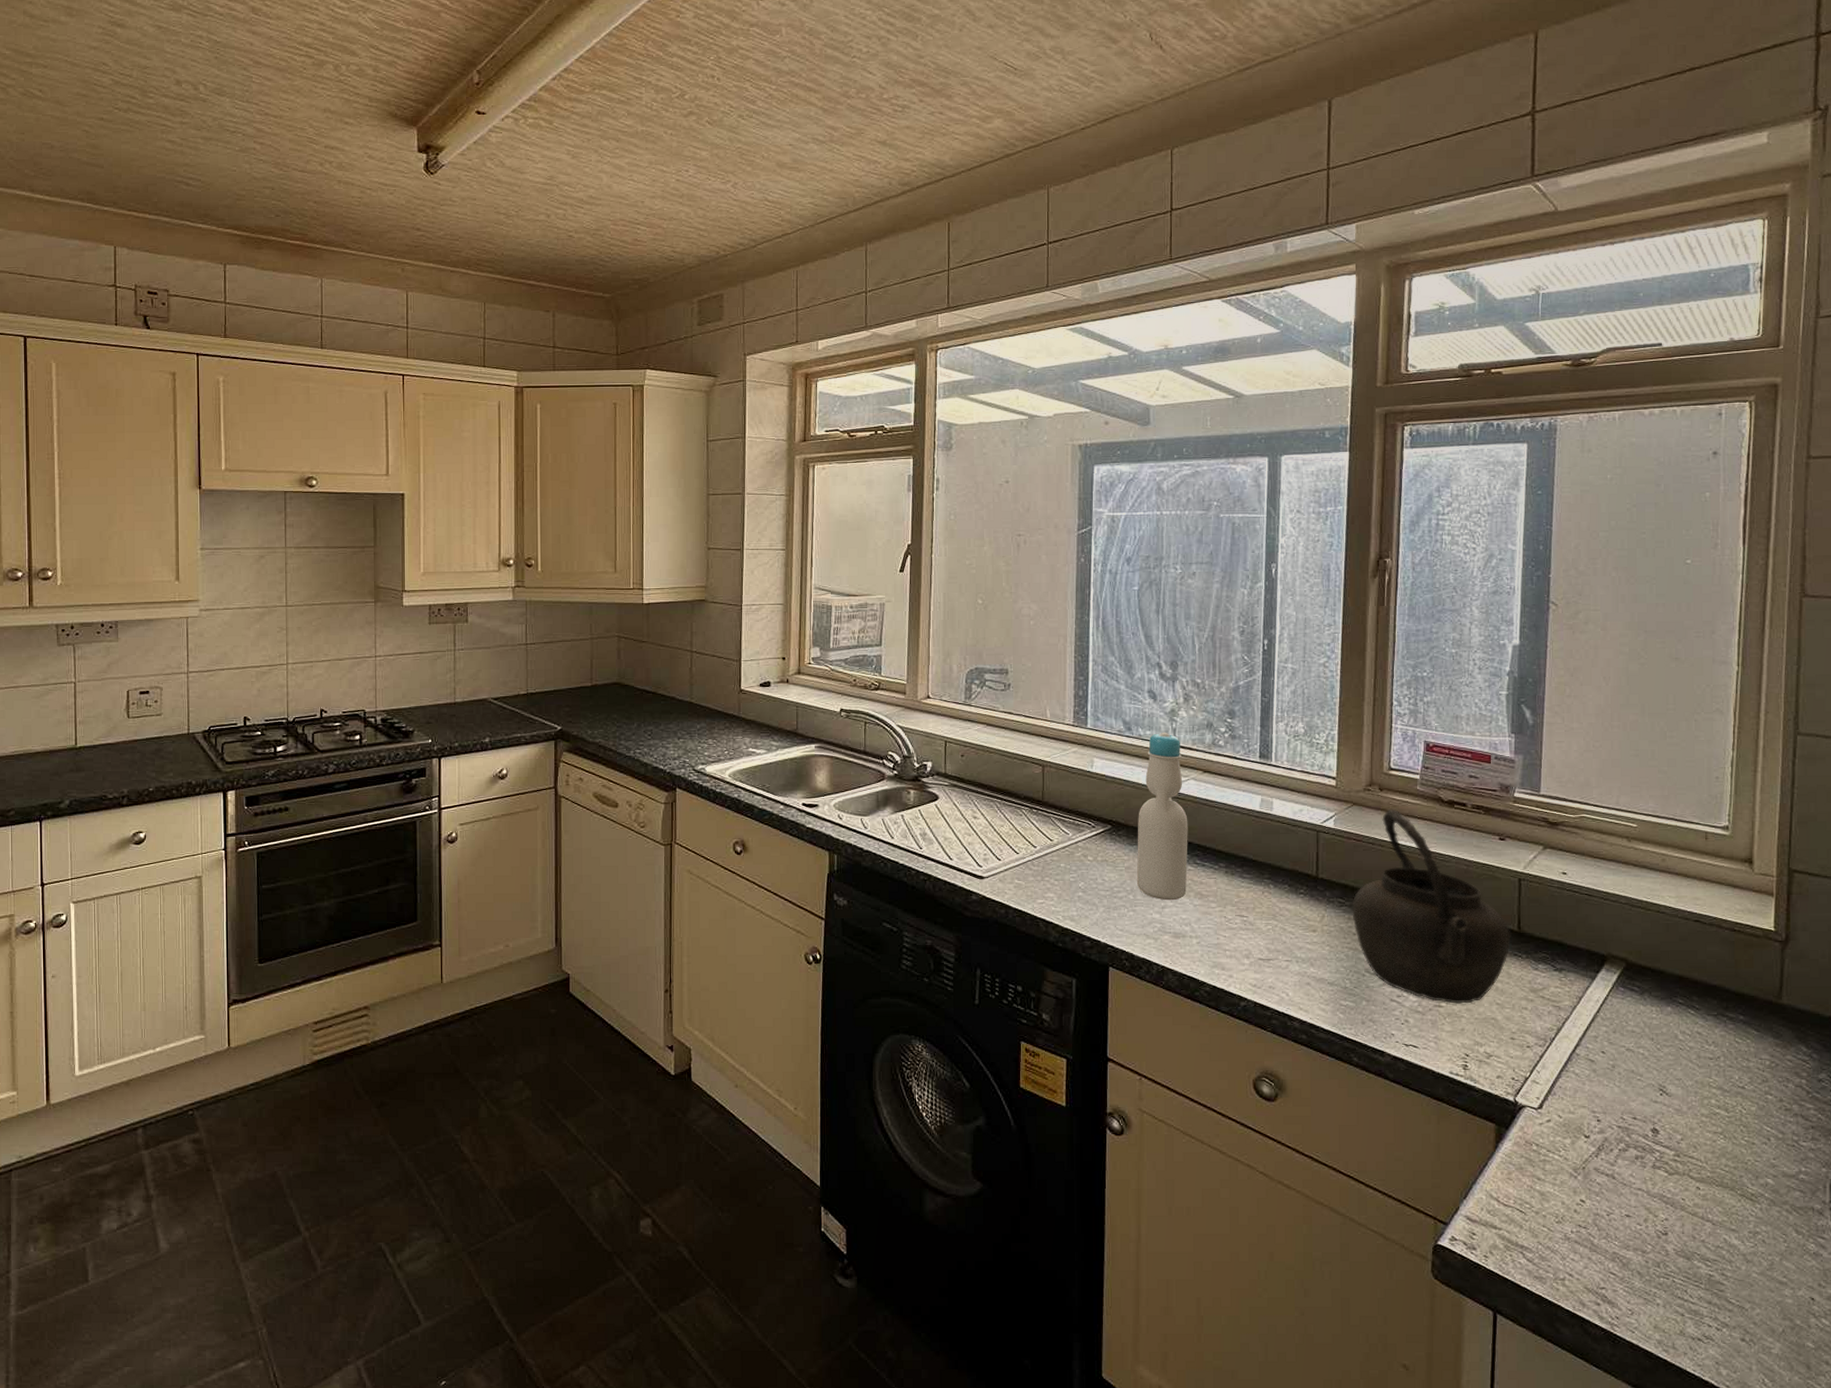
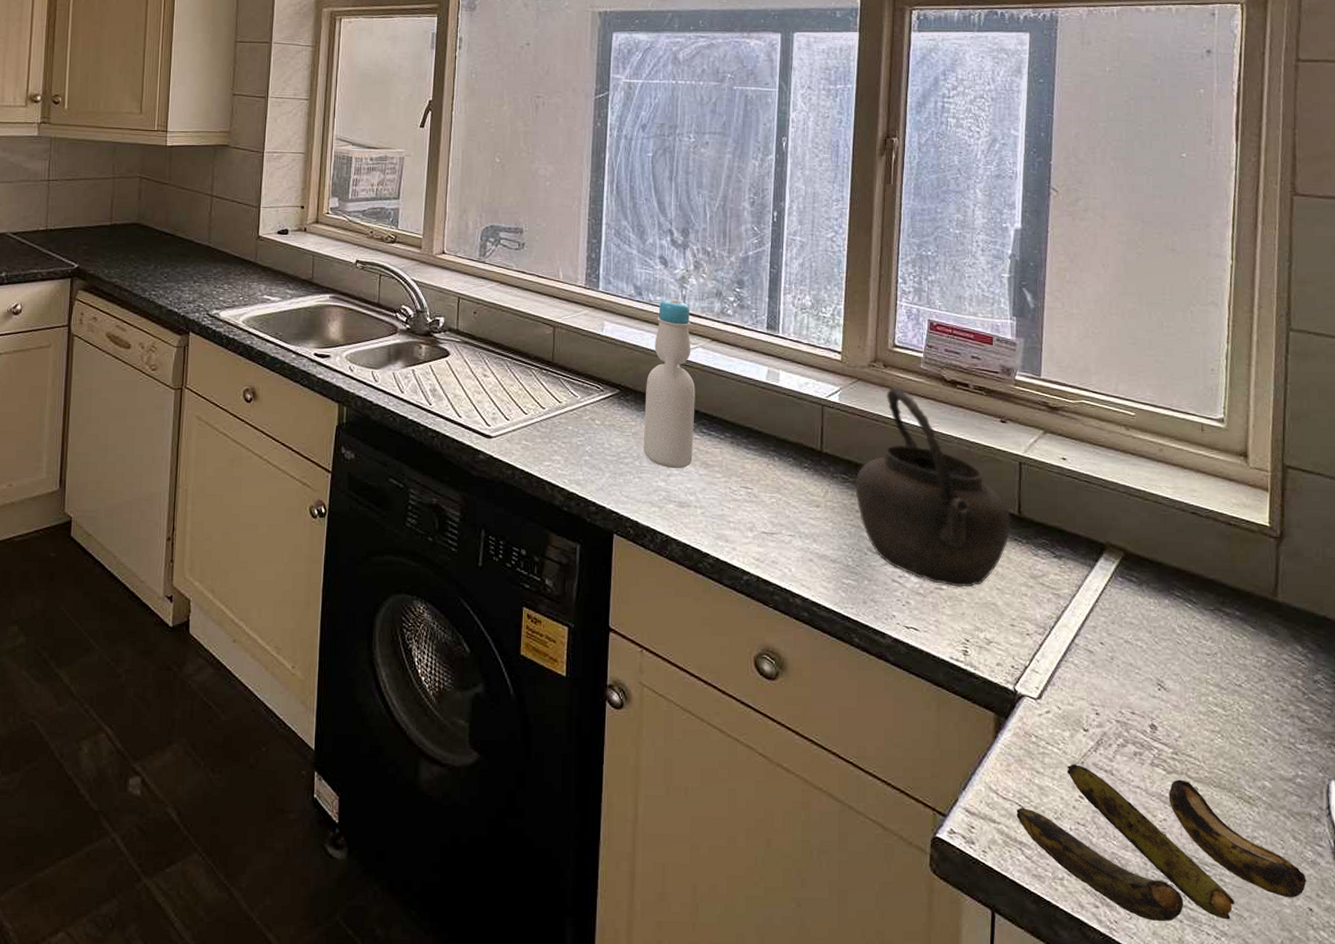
banana: none [1517,1169,1810,1316] -> present [1016,763,1308,922]

